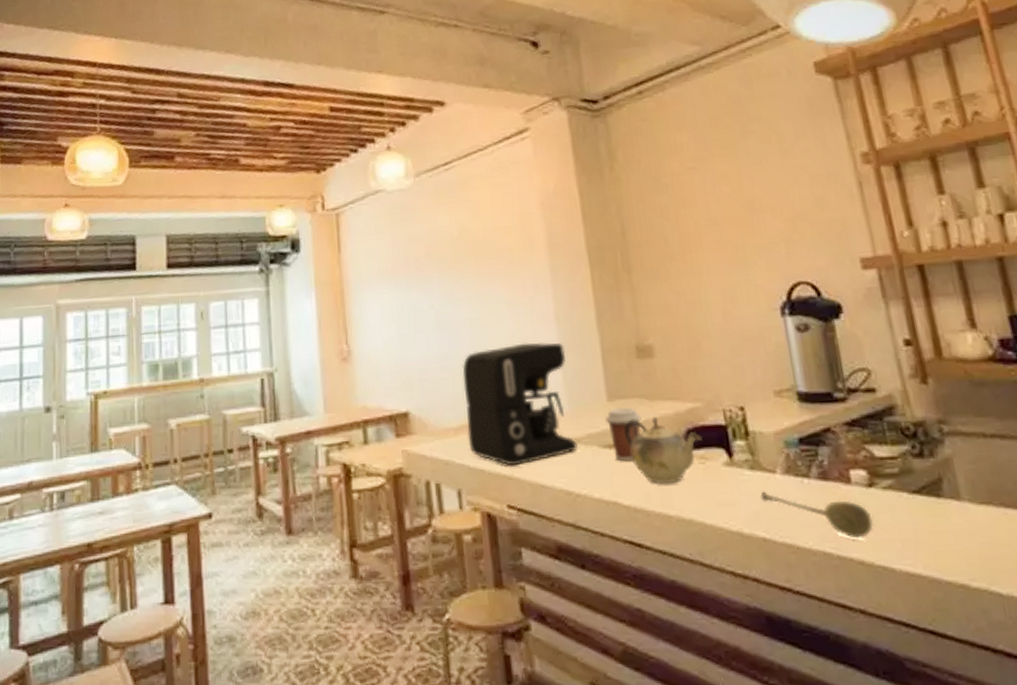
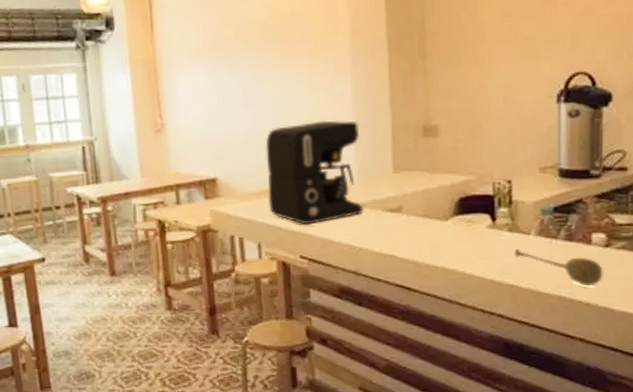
coffee cup: present [605,407,642,462] -> none [390,178,421,223]
teapot: present [623,417,702,485] -> none [405,187,472,242]

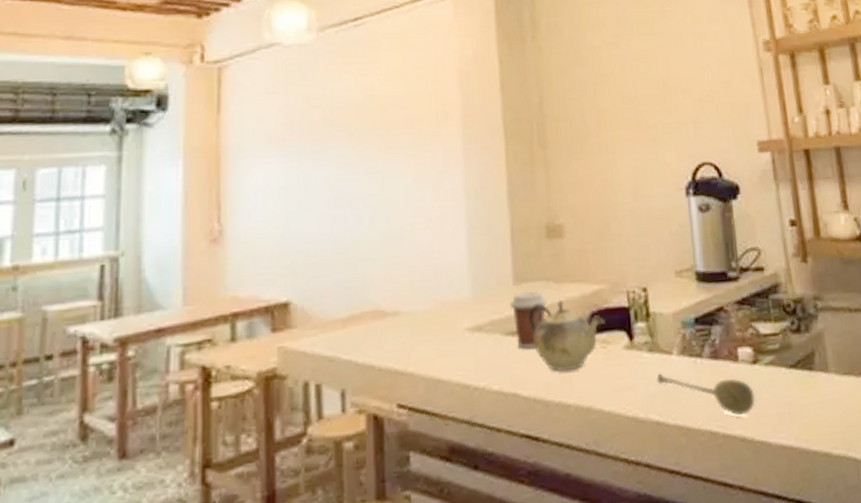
coffee maker: present [265,120,364,225] -> none [357,220,479,360]
coffee cup: none [390,178,421,223] -> present [510,290,547,349]
teapot: none [405,187,472,242] -> present [528,301,605,372]

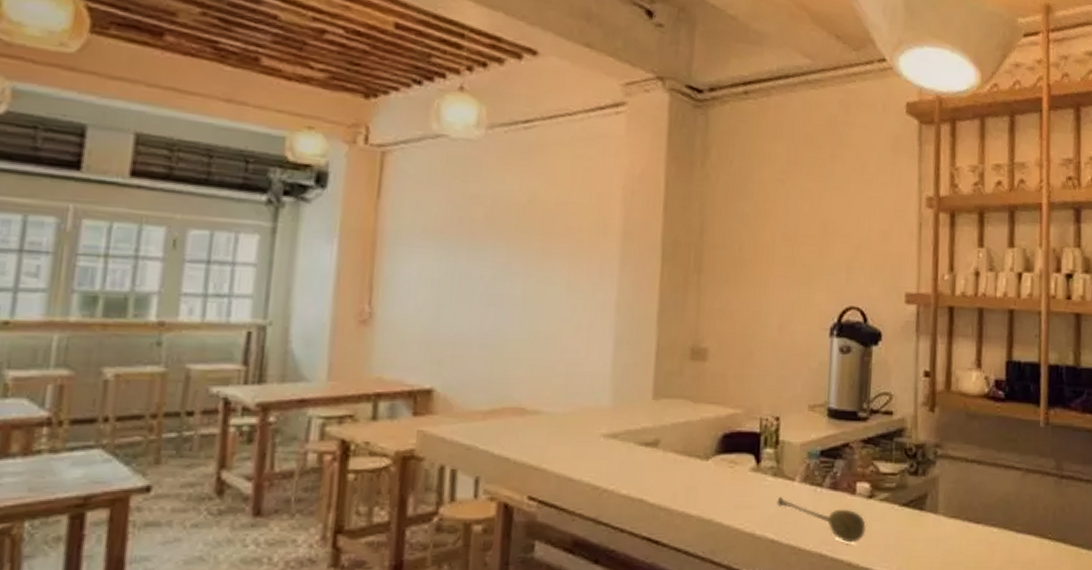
coffee cup: present [510,290,547,349] -> none [647,406,683,461]
teapot: present [528,301,605,372] -> none [663,419,736,485]

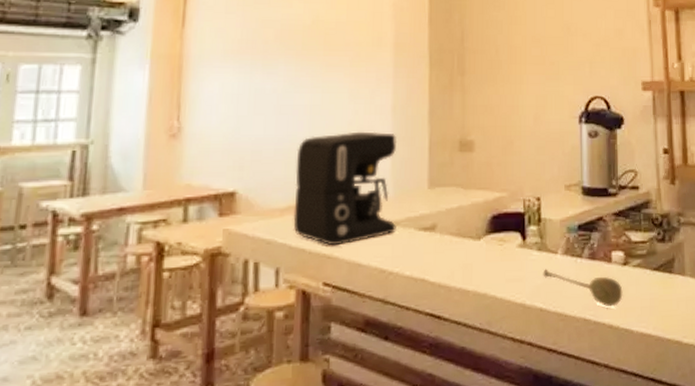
coffee maker: none [497,330,619,457] -> present [293,131,396,246]

